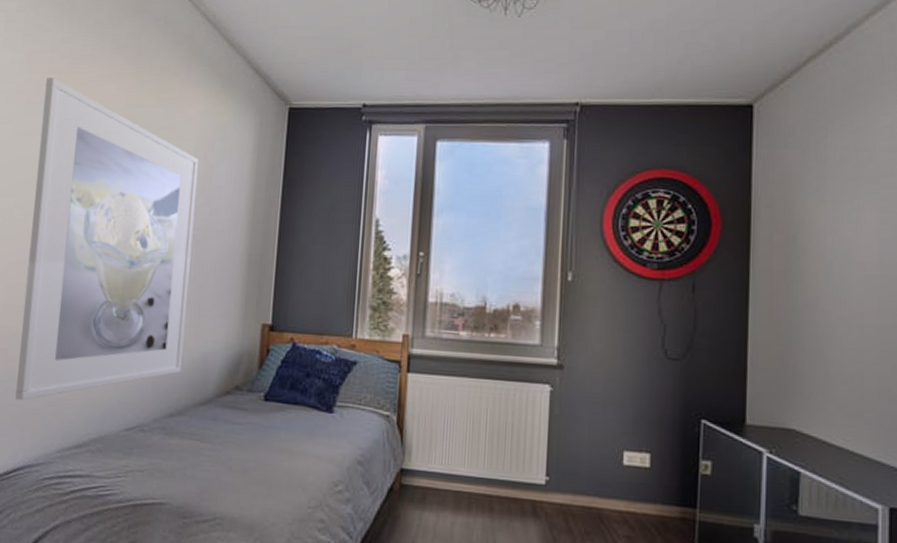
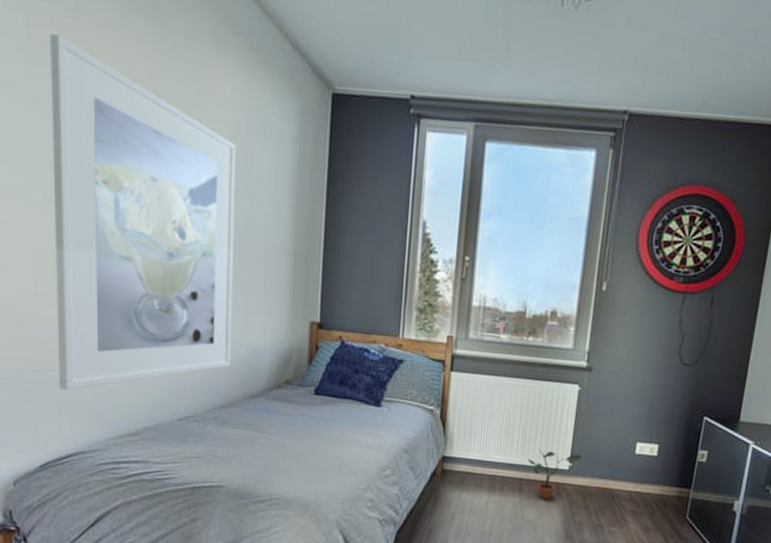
potted plant: none [497,459,560,522] -> present [527,448,582,500]

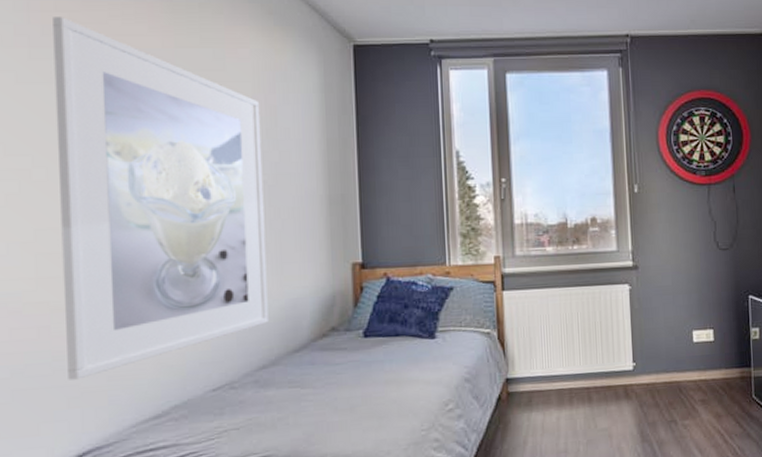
potted plant: present [527,448,582,500] -> none [592,352,644,405]

